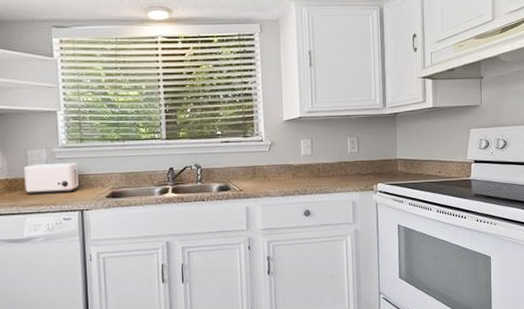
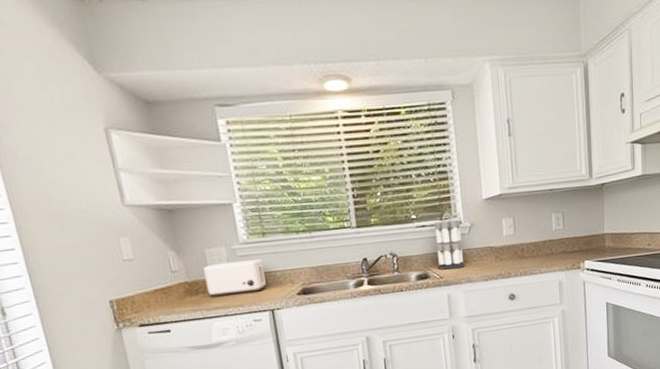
spice rack: none [237,131,264,183] -> present [433,213,465,270]

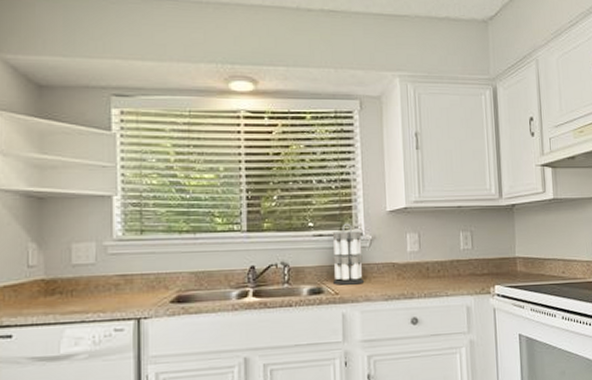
toaster: present [203,258,267,298] -> none [66,258,137,301]

